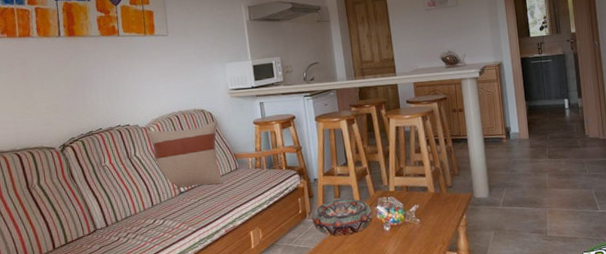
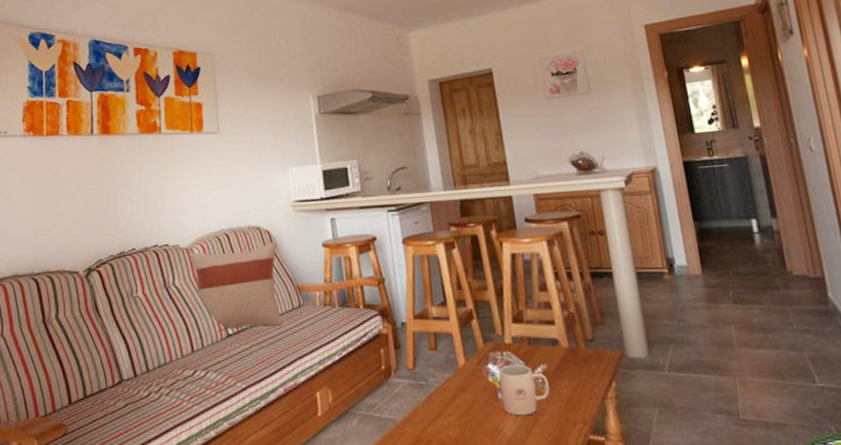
decorative bowl: present [312,198,373,236] -> none [399,351,483,405]
mug: none [384,205,421,241] -> present [498,364,550,416]

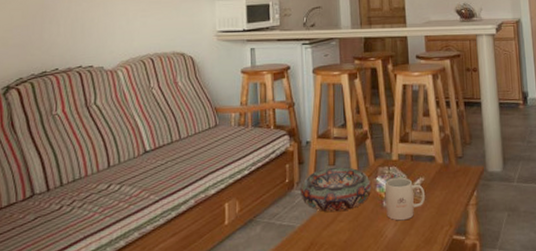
pillow: present [189,241,283,338] -> none [113,67,198,154]
decorative bowl: none [399,351,483,405] -> present [301,166,372,213]

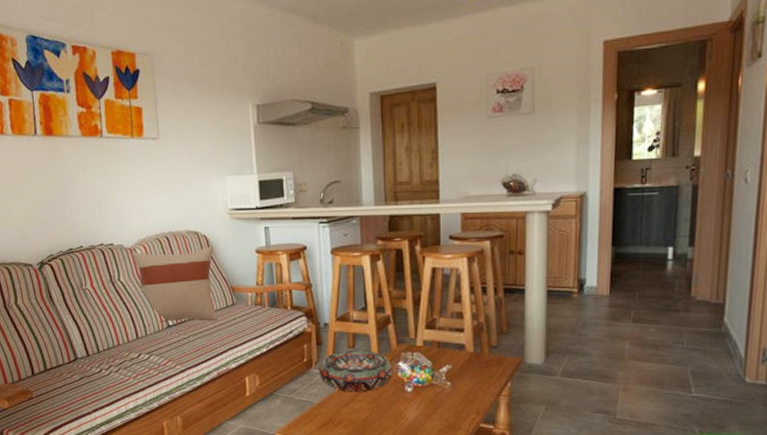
pillow: none [113,67,198,154] -> present [132,246,217,327]
mug: present [384,177,426,221] -> none [407,363,452,405]

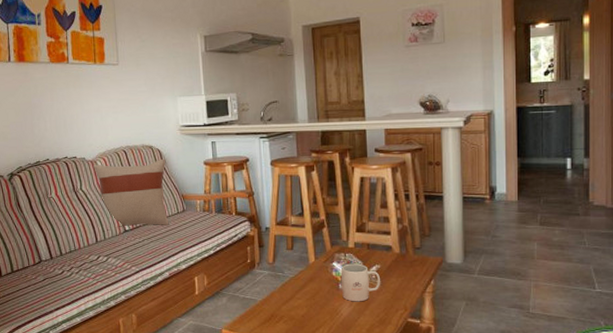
decorative bowl: present [319,349,393,392] -> none [261,251,328,291]
mug: none [407,363,452,405] -> present [340,263,381,302]

